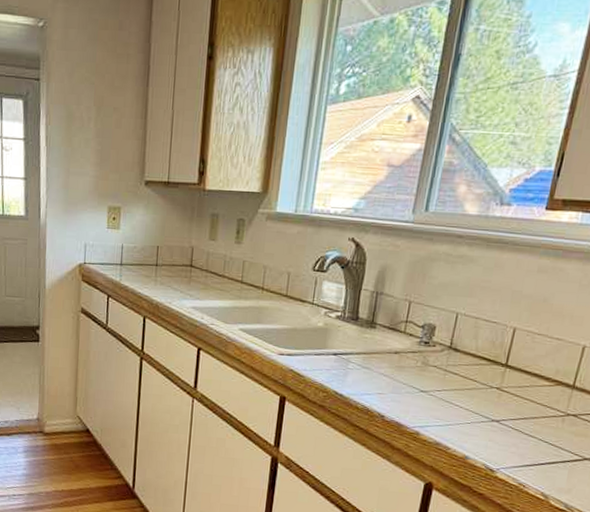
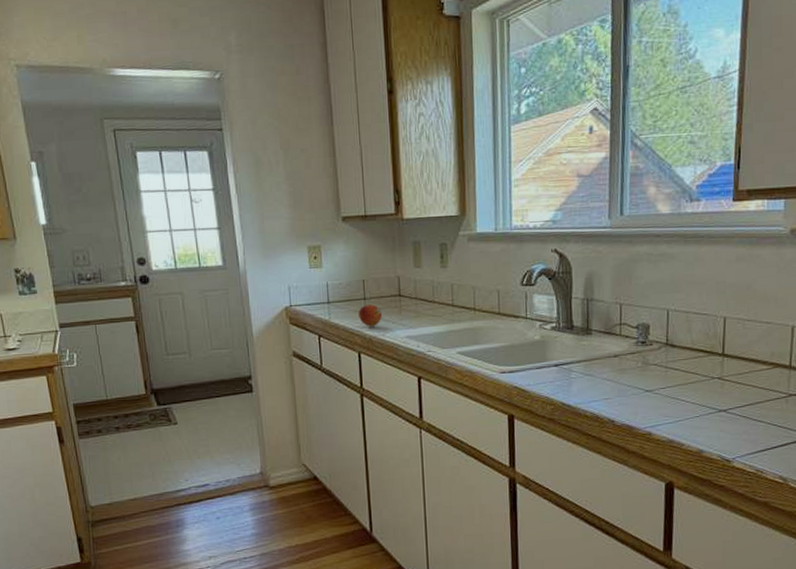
fruit: none [148,271,172,294] -> present [357,305,383,328]

